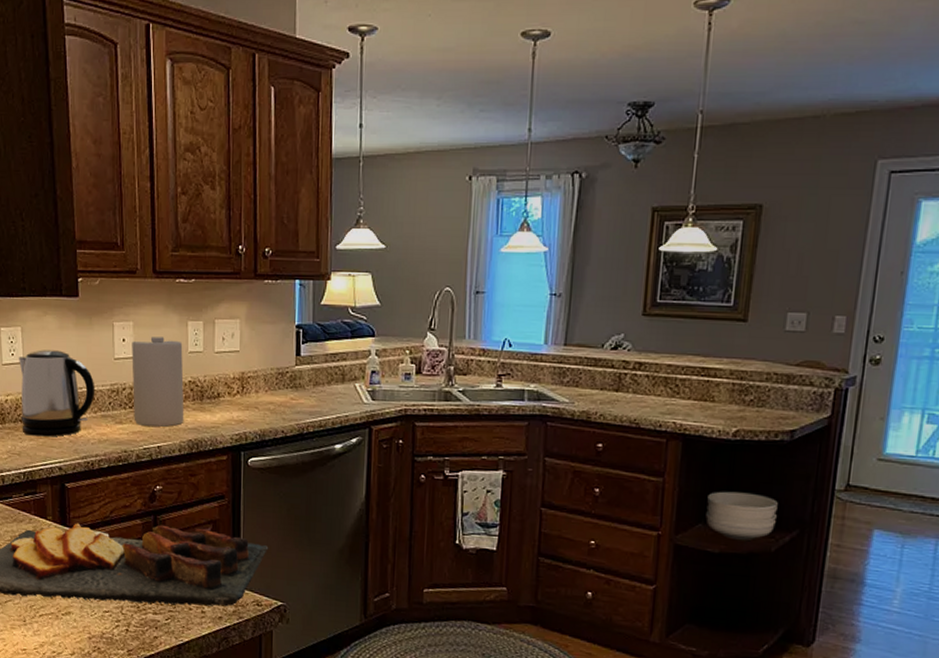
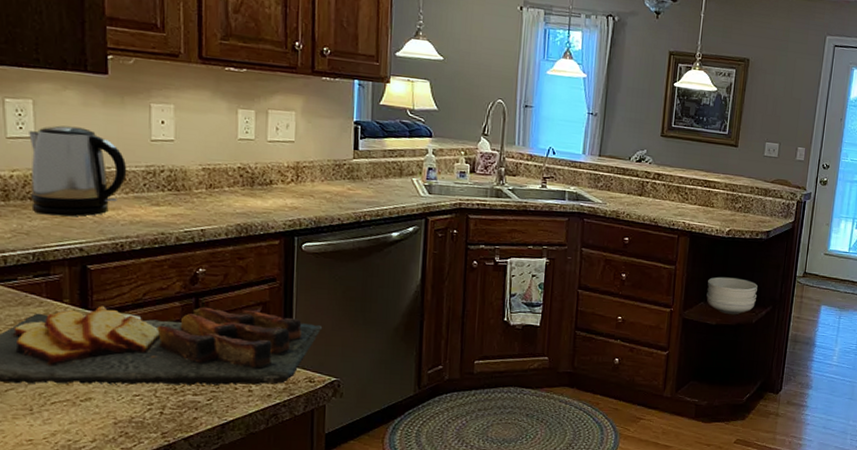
paper towel holder: present [132,336,184,427] -> none [172,121,233,211]

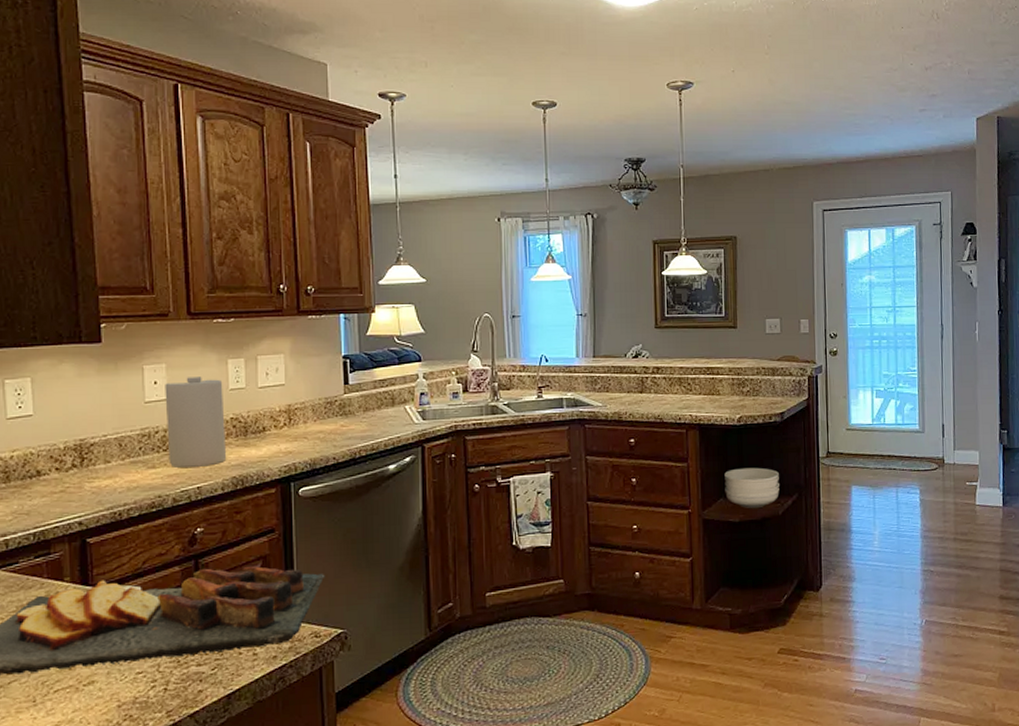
kettle: present [29,125,127,217] -> none [28,399,123,492]
paper towel holder: none [172,121,233,211] -> present [165,377,227,468]

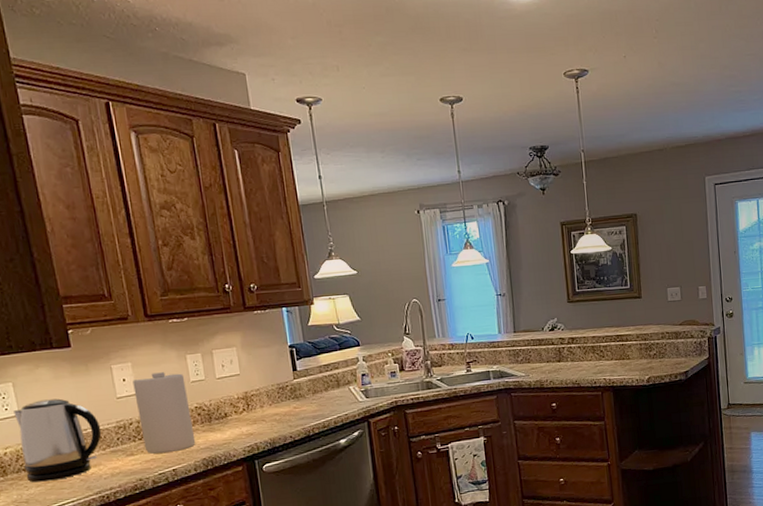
kettle: none [28,399,123,492] -> present [14,398,102,483]
bowl: present [724,467,779,509] -> none [638,421,687,458]

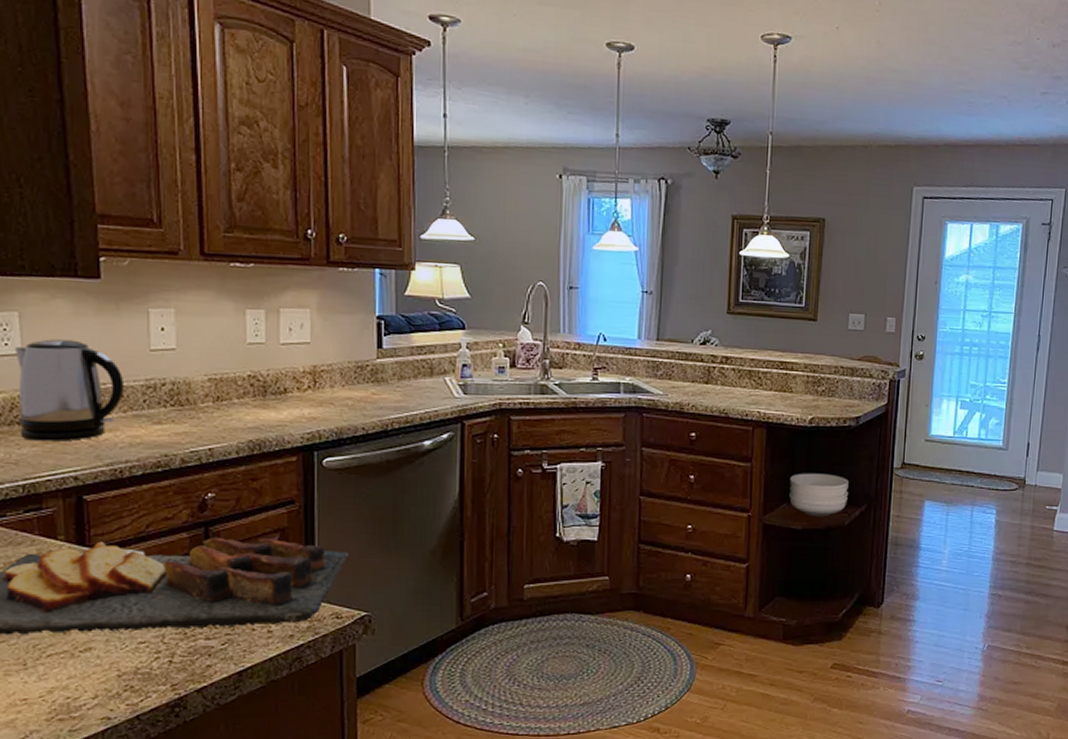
paper towel holder: present [132,372,196,454] -> none [173,326,243,426]
bowl: none [638,421,687,458] -> present [789,473,849,517]

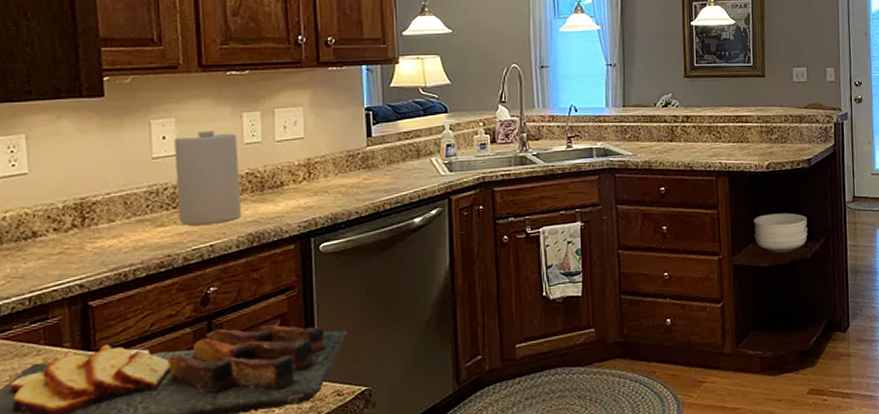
kettle: present [15,339,125,442] -> none [22,155,128,254]
paper towel holder: none [173,326,243,426] -> present [174,131,242,225]

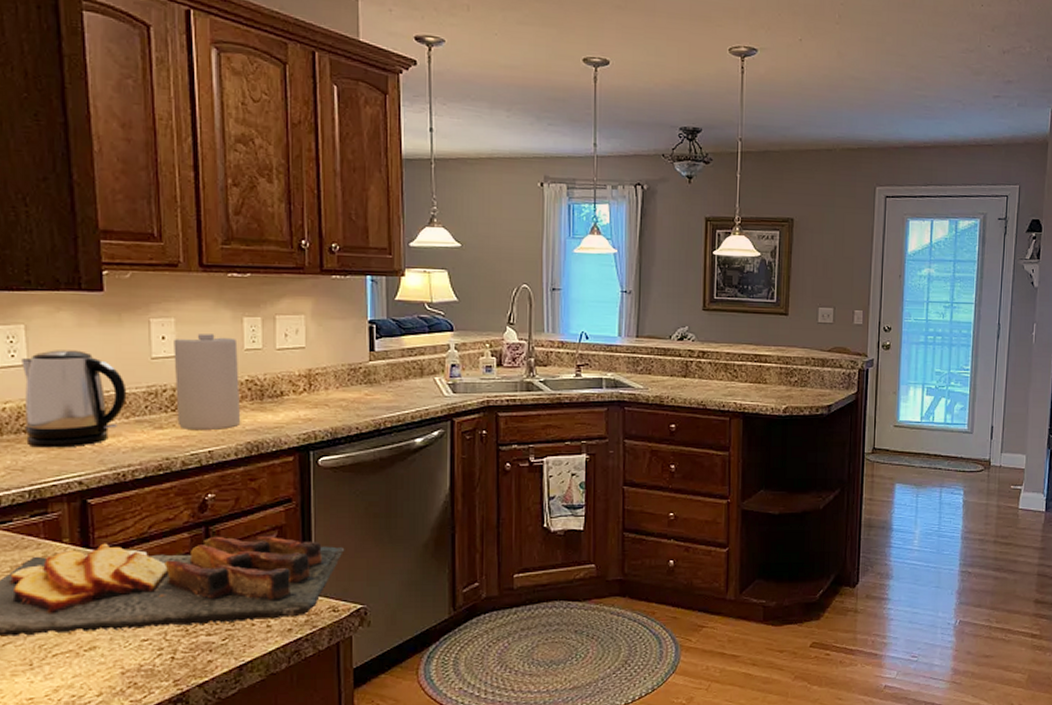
kettle: none [22,155,128,254] -> present [22,350,127,448]
bowl: present [754,213,808,254] -> none [766,460,822,502]

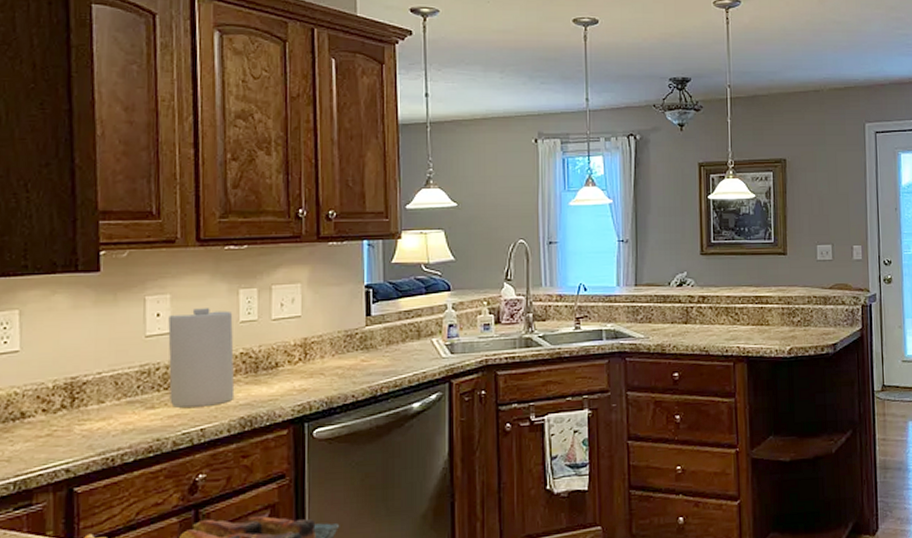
kettle: present [22,350,127,448] -> none [14,333,119,436]

